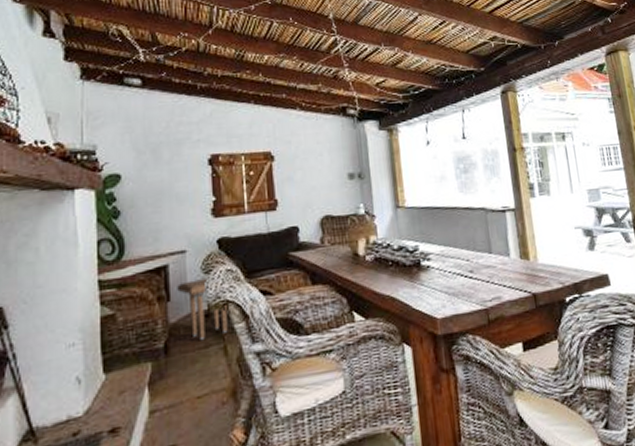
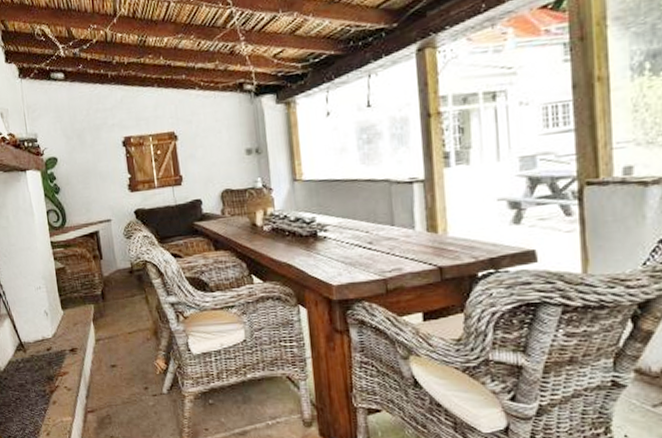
side table: present [177,276,228,340] -> none [107,241,148,290]

